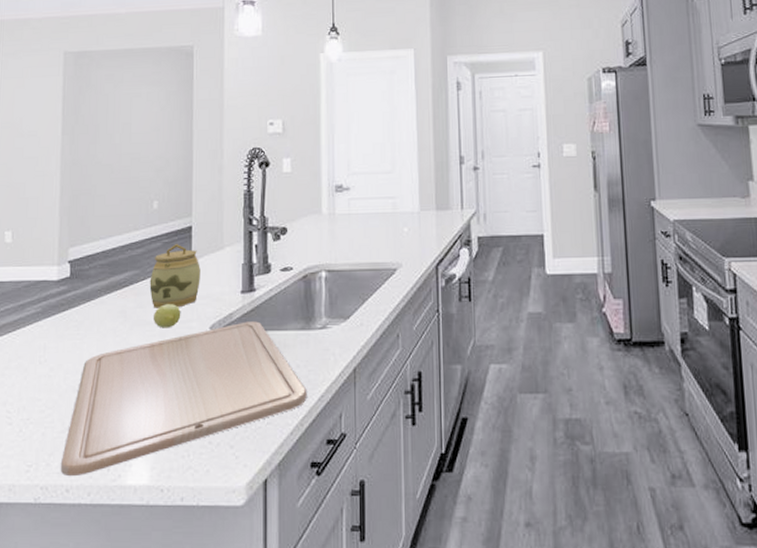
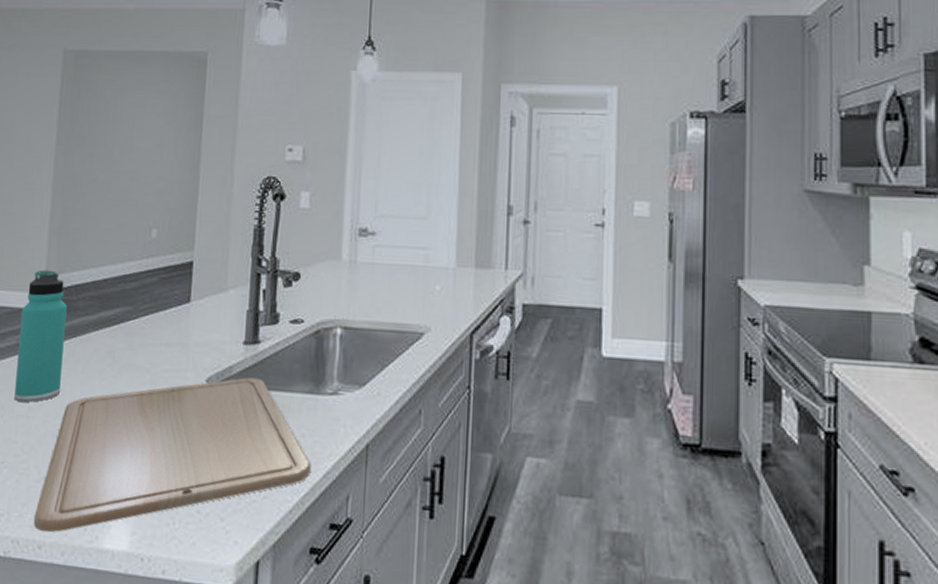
thermos bottle: none [36,245,80,364] -> present [14,270,67,403]
jar: present [149,244,201,308] -> none [142,281,200,353]
fruit: present [154,304,181,328] -> none [144,348,175,377]

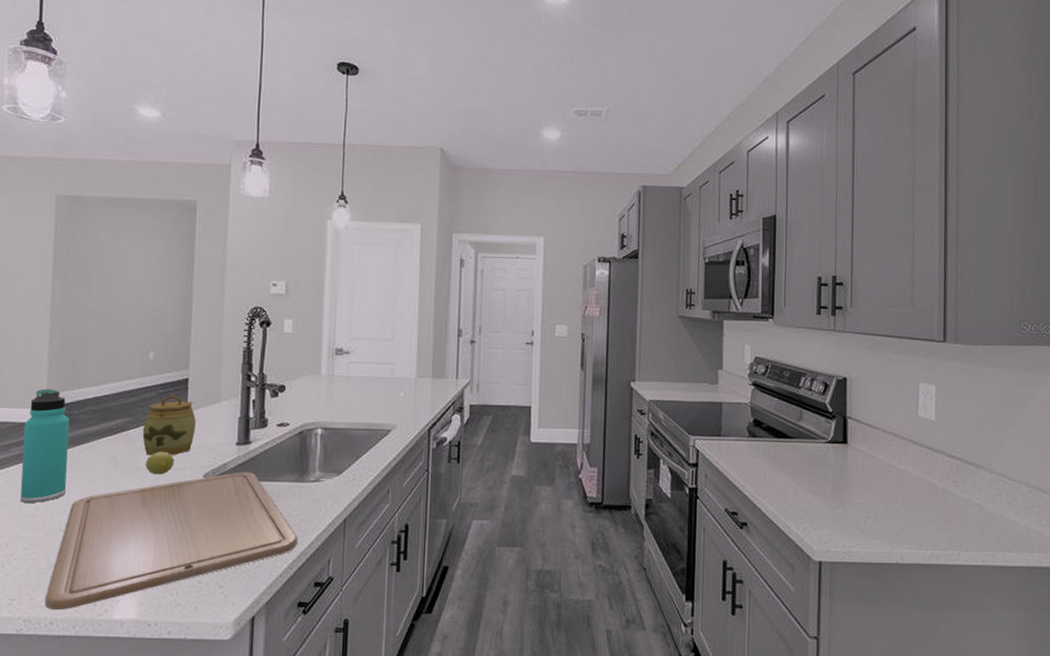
jar: none [142,281,200,353] -> present [142,395,196,455]
fruit: none [144,348,175,377] -> present [146,452,175,475]

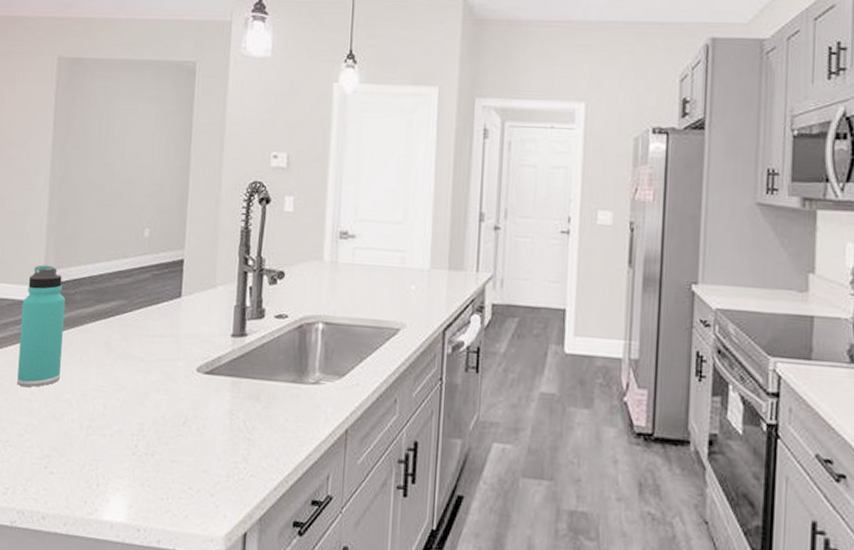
chopping board: present [44,472,298,611] -> none [37,367,294,505]
jar: present [142,395,196,455] -> none [136,277,191,344]
fruit: present [146,452,175,475] -> none [139,339,168,365]

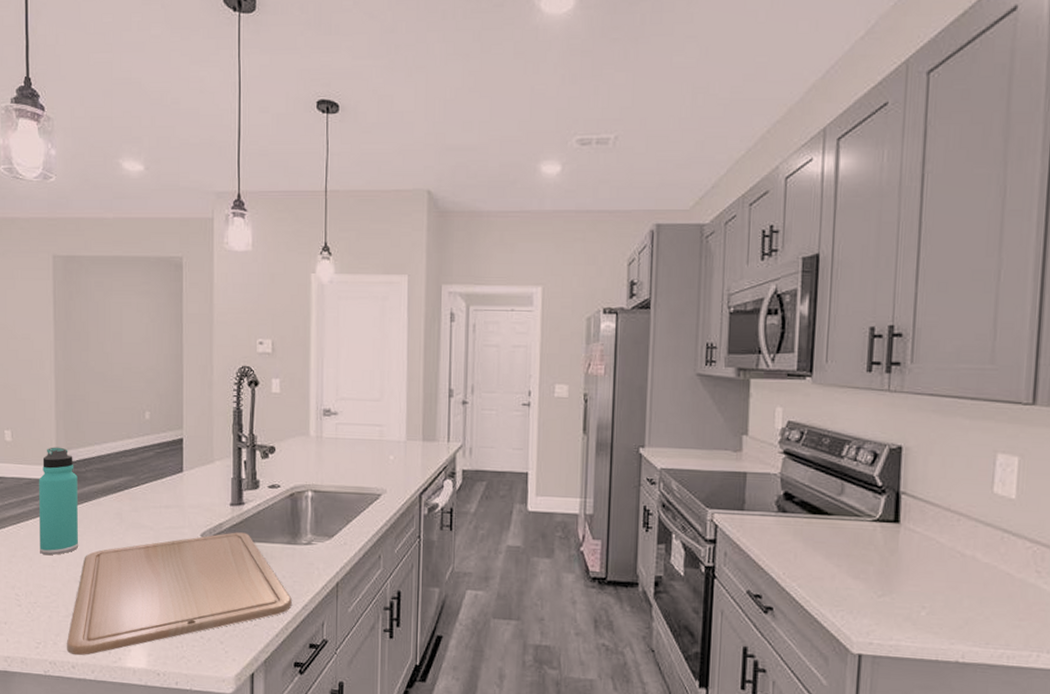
chopping board: none [37,367,294,505] -> present [66,532,292,656]

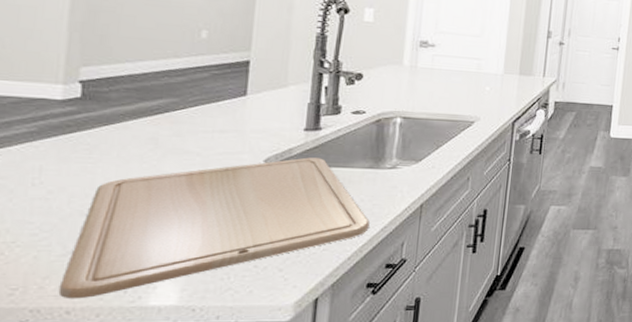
thermos bottle: present [38,447,79,556] -> none [27,62,96,187]

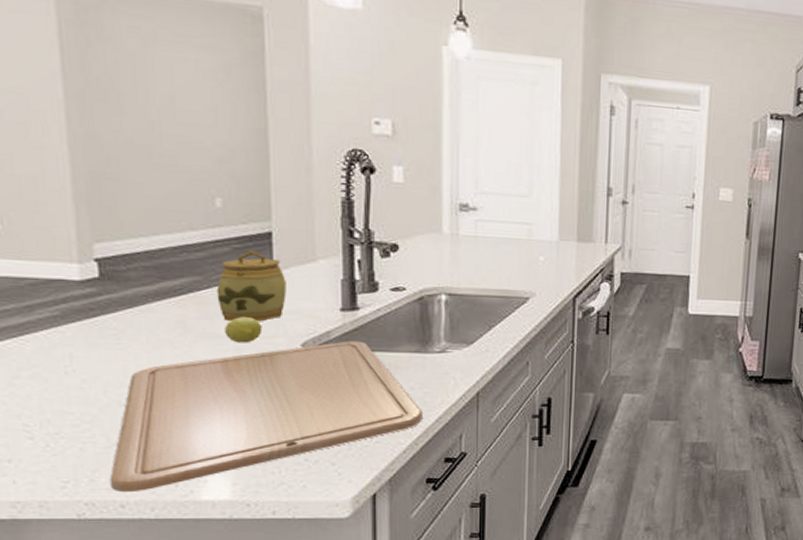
jar: none [190,76,258,139] -> present [216,251,287,321]
fruit: none [194,135,230,159] -> present [225,317,263,343]

